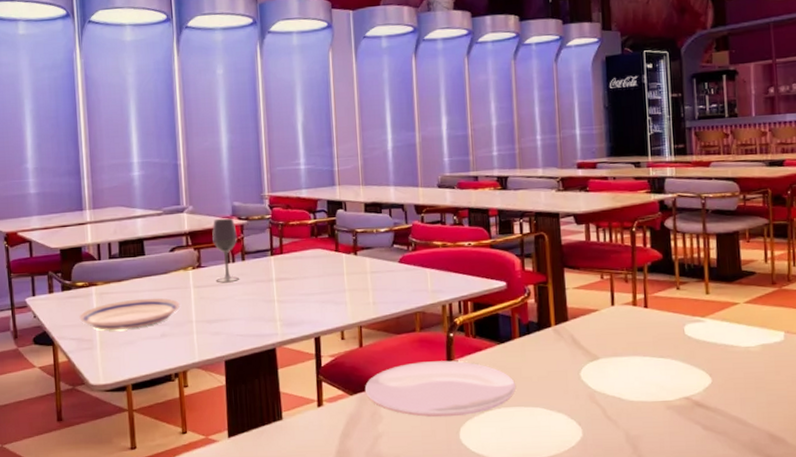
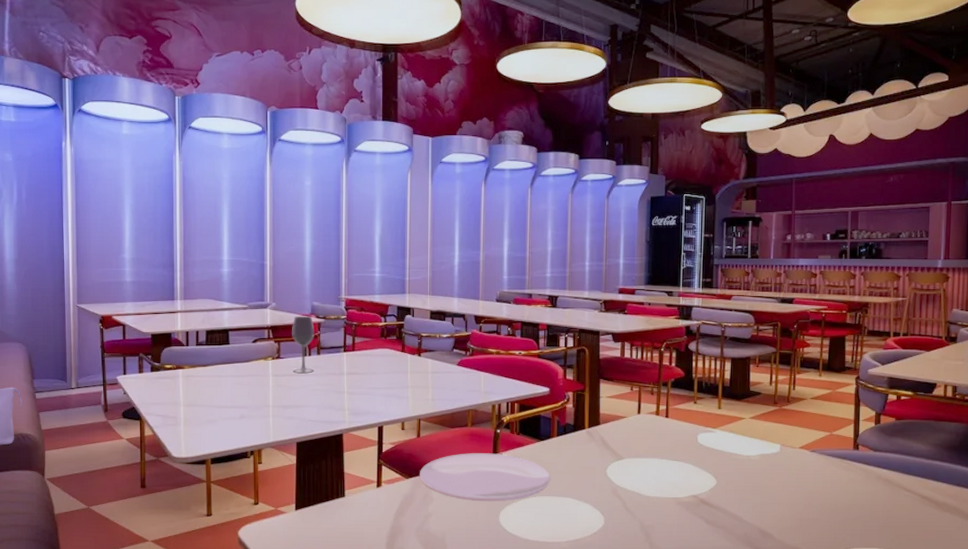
plate: present [79,298,180,330] -> none [166,383,259,409]

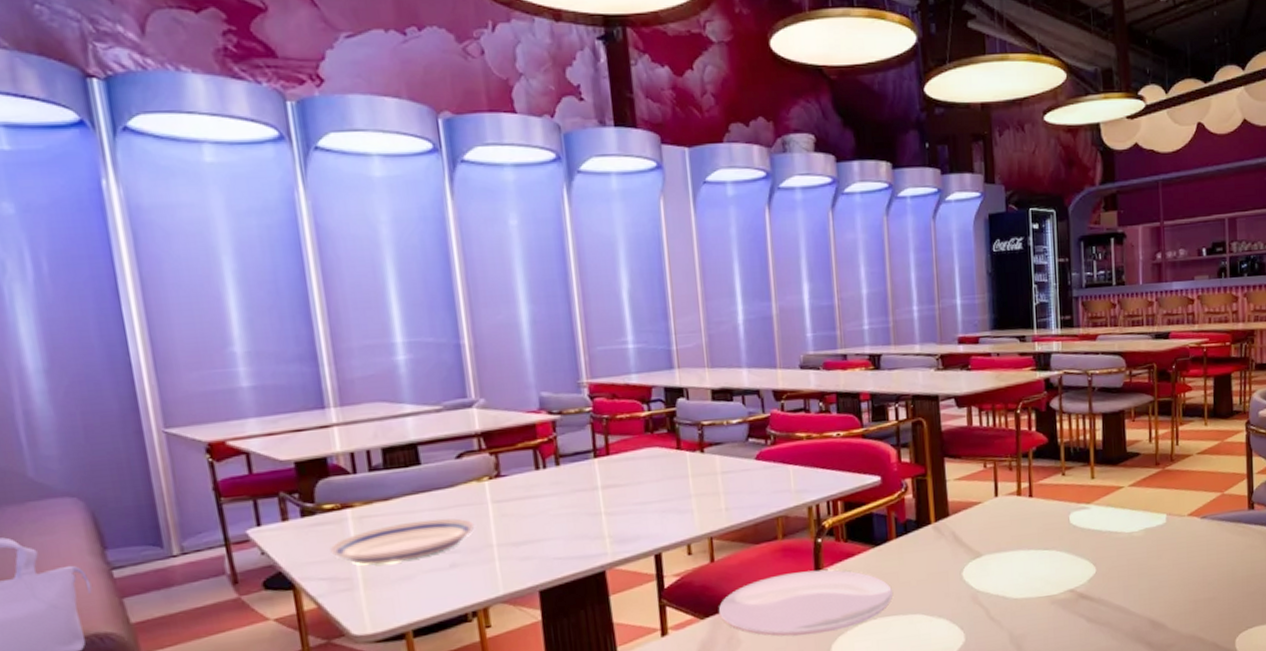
plate: none [166,383,259,409] -> present [330,518,475,565]
wine glass: present [292,316,315,374] -> none [513,412,553,496]

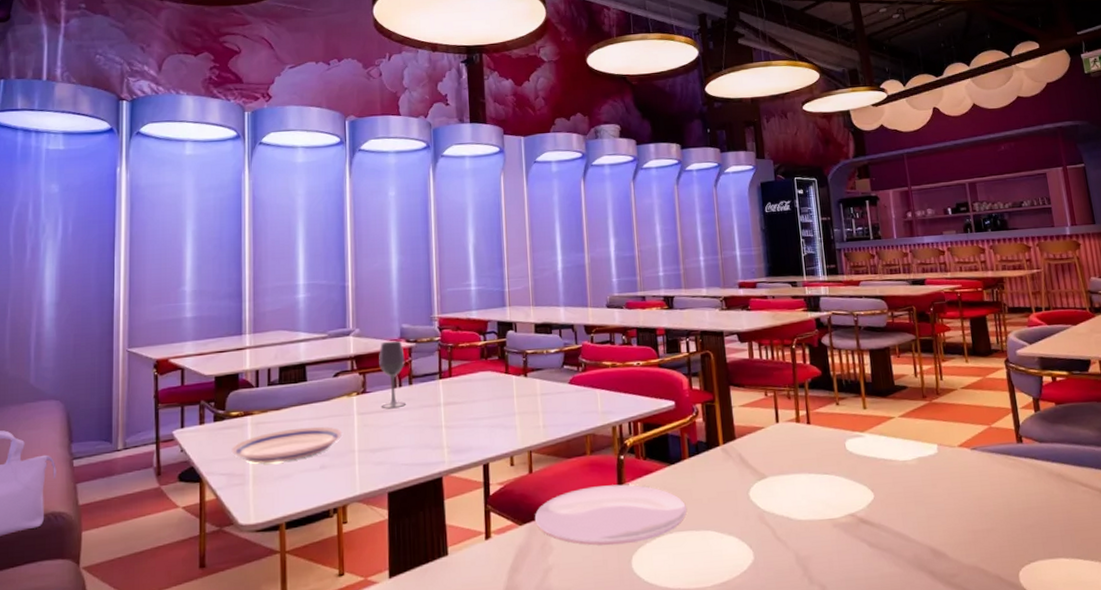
wine glass: none [513,412,553,496] -> present [379,340,406,409]

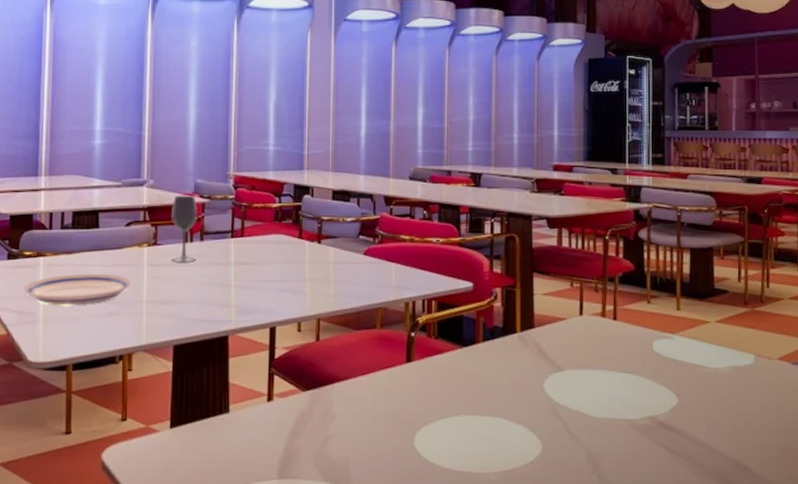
plate: present [534,484,687,546] -> none [318,361,477,422]

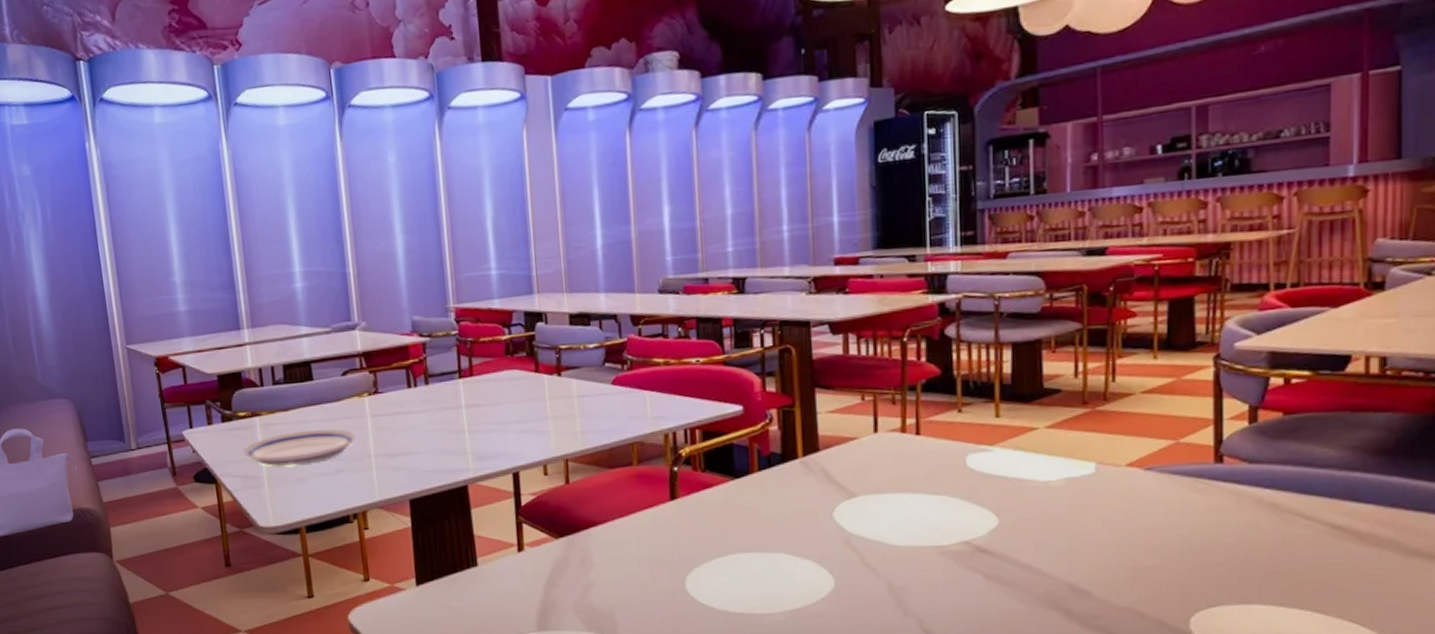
wine glass: present [171,195,198,263] -> none [389,335,423,412]

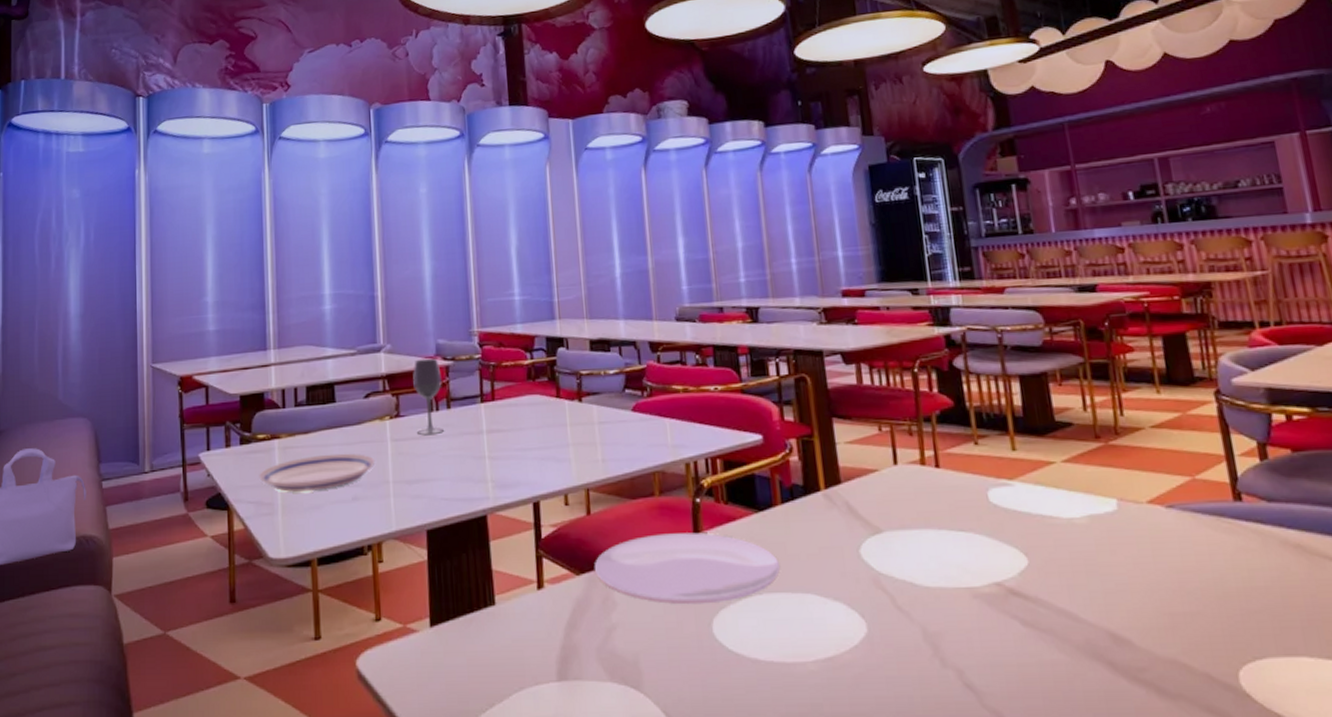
wine glass: none [389,335,423,412] -> present [413,358,444,436]
plate: none [572,499,754,564] -> present [594,532,781,605]

